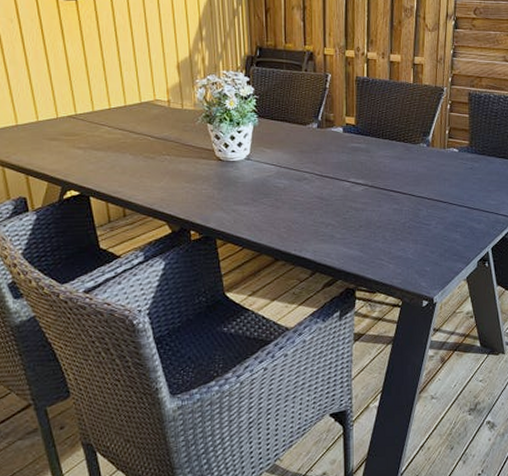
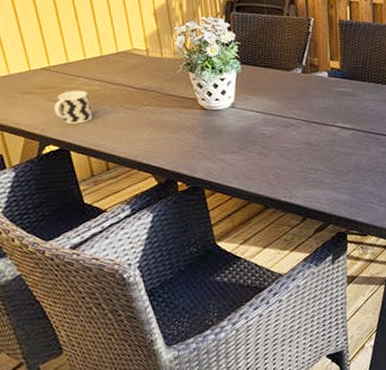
cup: none [78,138,113,171] -> present [54,90,92,125]

